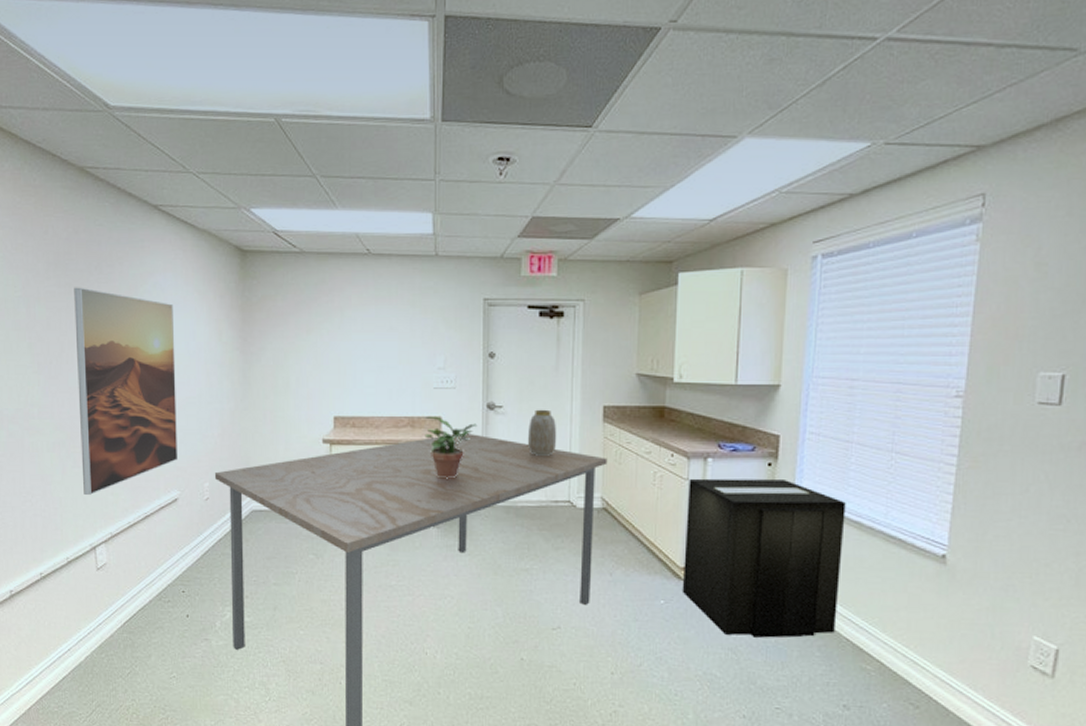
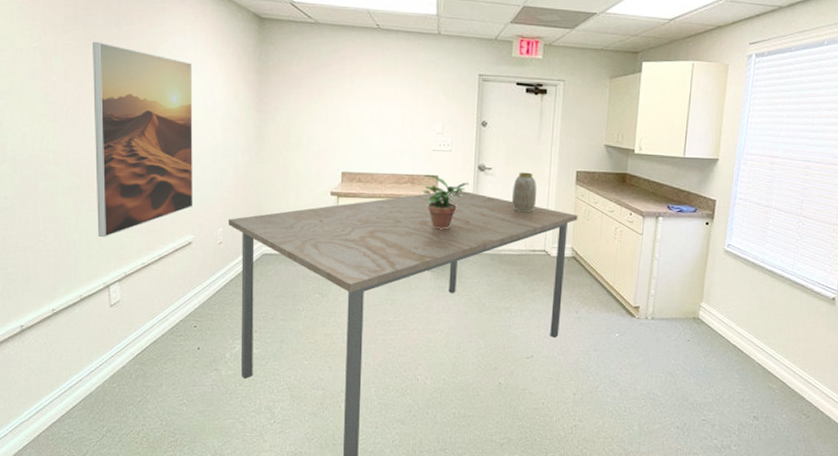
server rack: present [682,478,846,638] -> none [633,233,764,364]

